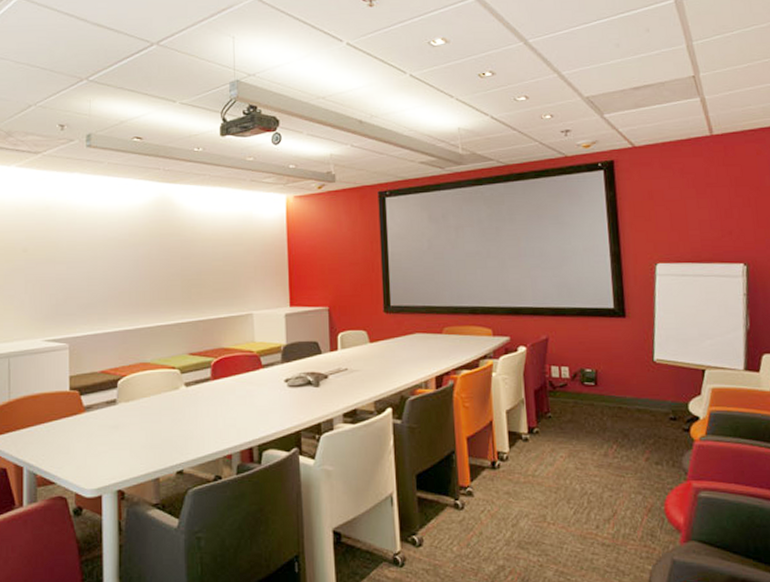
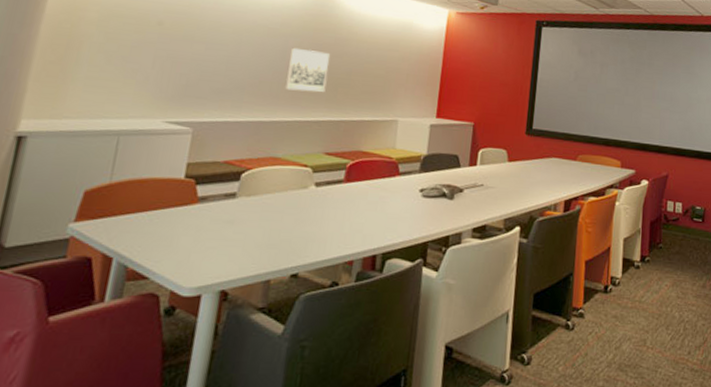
wall art: none [143,255,180,297] -> present [285,47,330,93]

